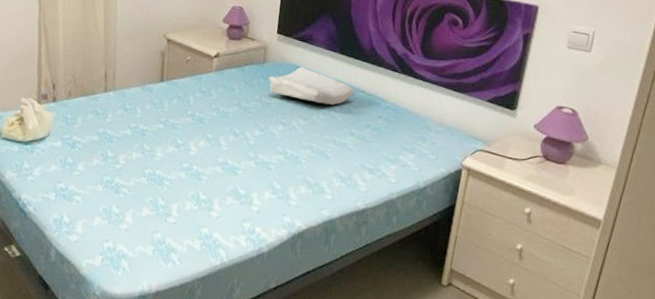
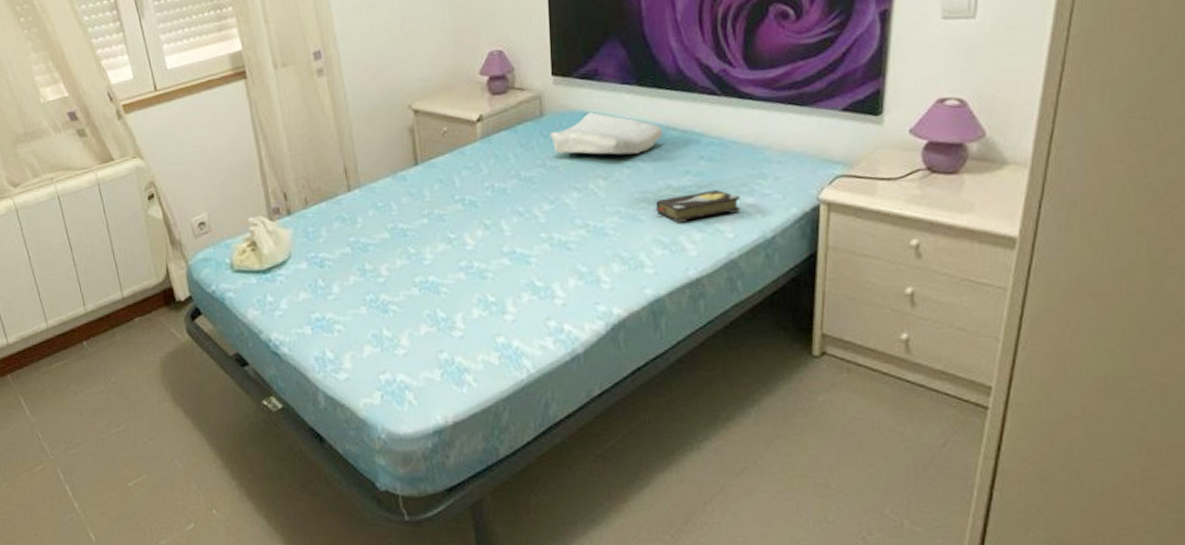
hardback book: none [338,142,404,164] -> present [653,190,740,223]

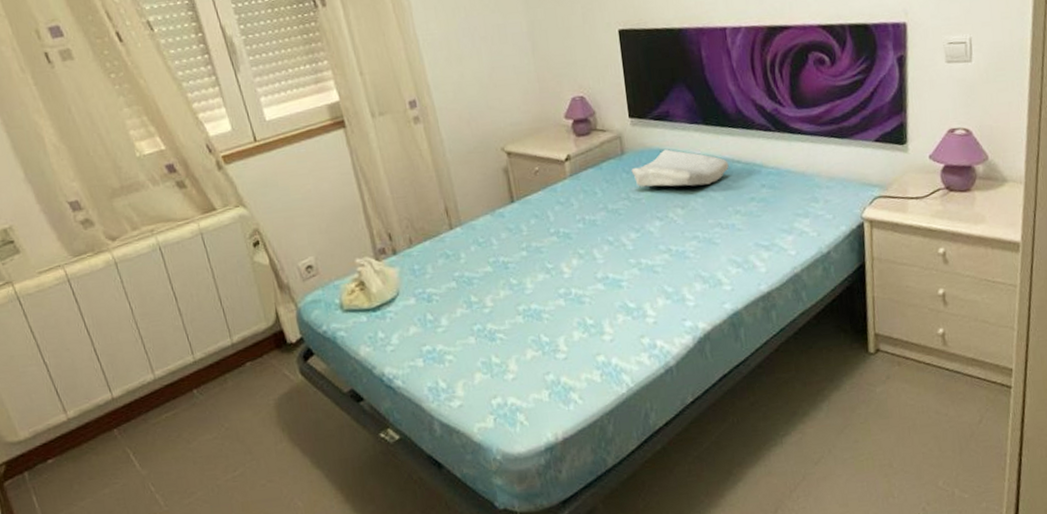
hardback book: present [653,190,740,223] -> none [726,213,799,244]

